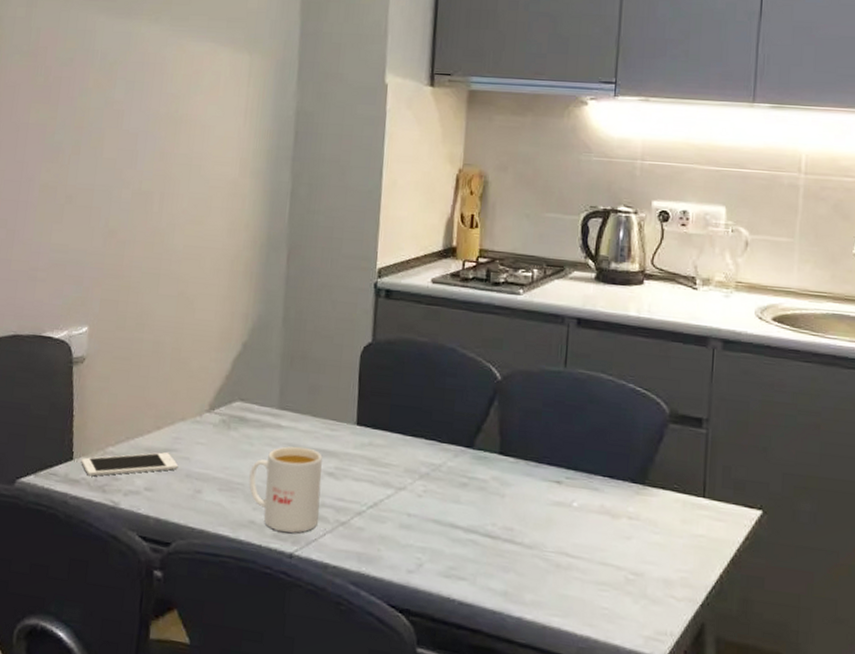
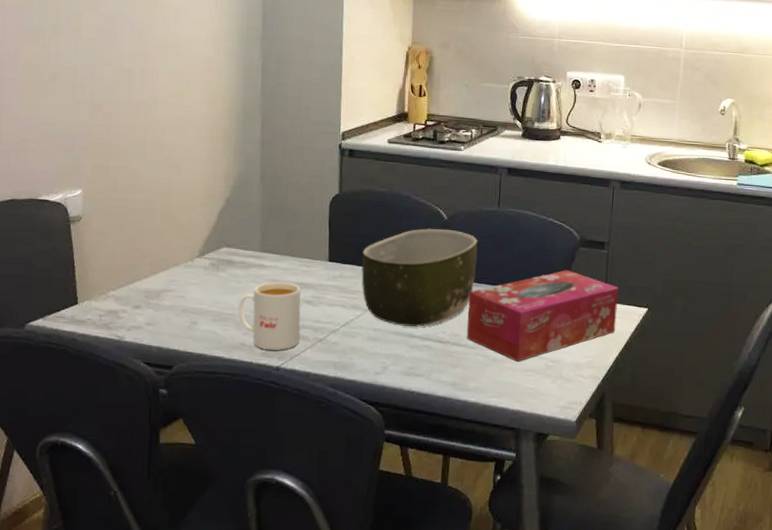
cell phone: present [81,452,179,477] -> none [85,293,175,317]
bowl: none [394,390,538,516] -> present [361,228,478,327]
tissue box: none [522,452,722,571] -> present [466,270,619,362]

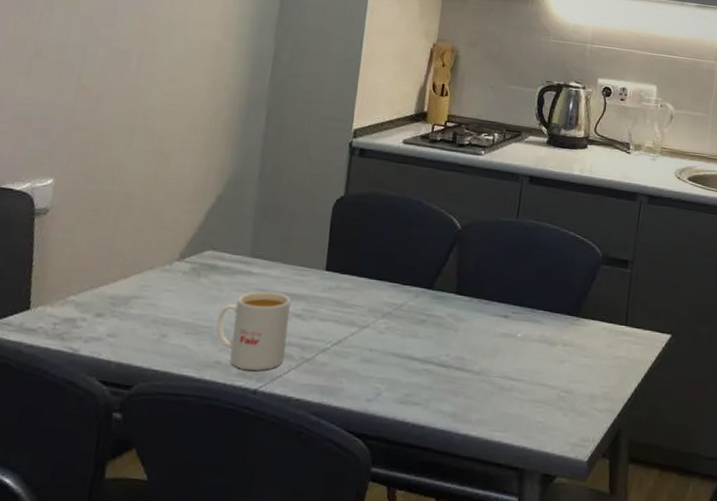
bowl: present [361,228,478,327] -> none [360,238,492,348]
tissue box: present [466,270,619,362] -> none [472,289,641,391]

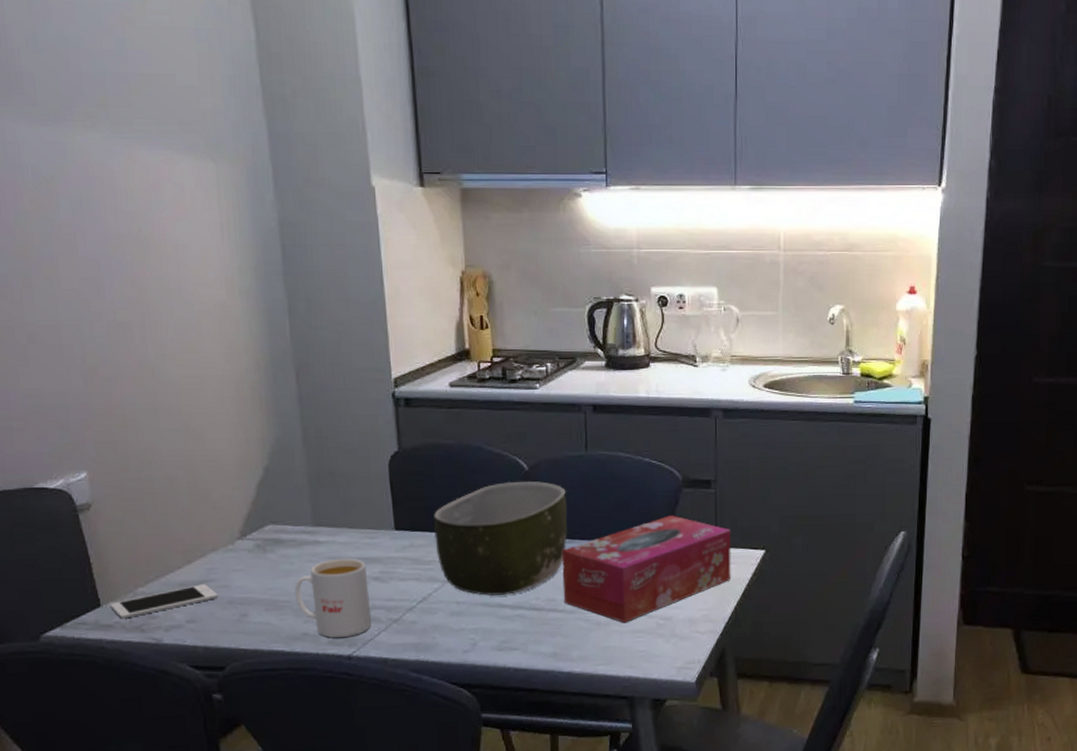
cell phone: none [38,299,145,325] -> present [110,584,219,619]
bowl: none [360,238,492,348] -> present [432,481,568,596]
tissue box: none [472,289,641,391] -> present [561,515,731,623]

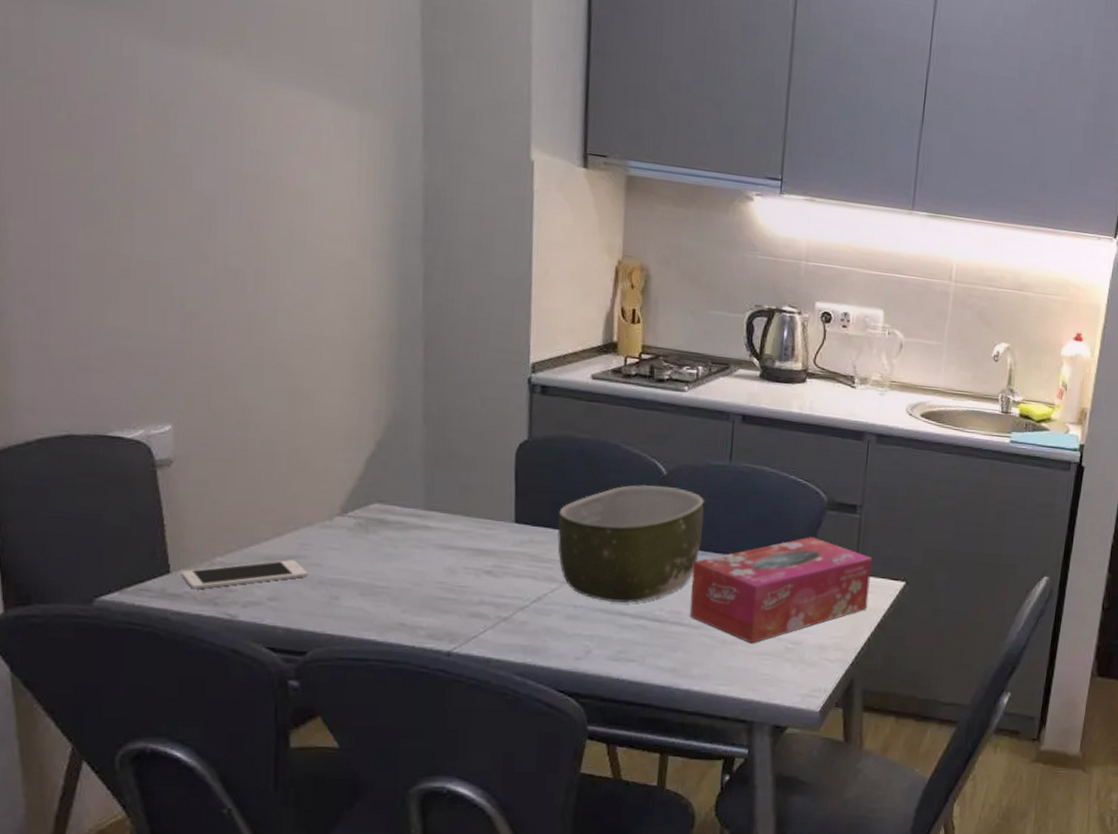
mug: present [294,558,372,637] -> none [395,546,479,632]

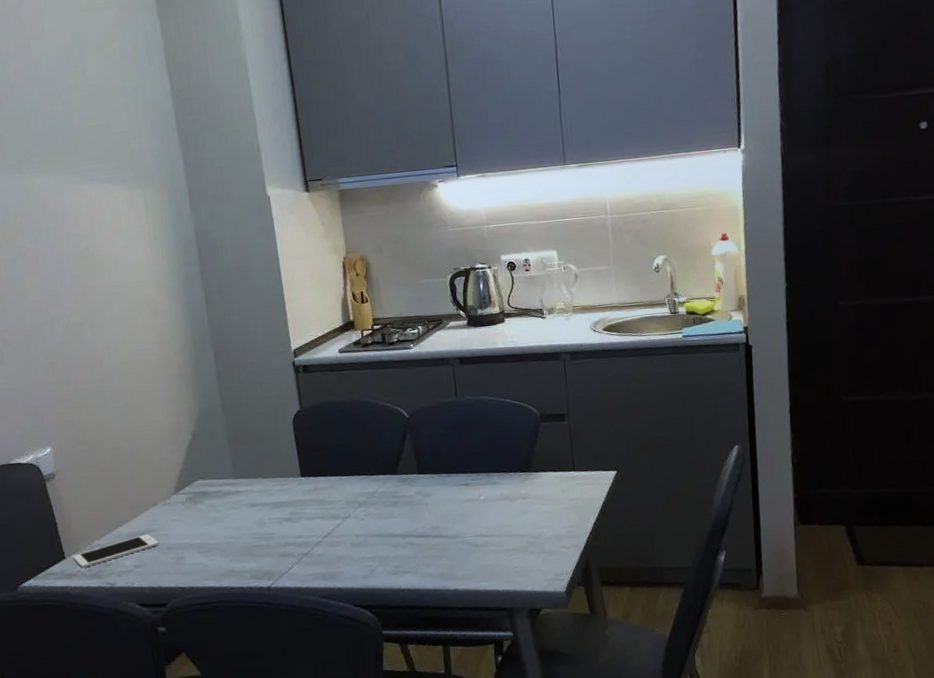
bowl: present [557,485,704,603] -> none [331,426,446,528]
tissue box: present [689,537,872,644] -> none [441,446,589,544]

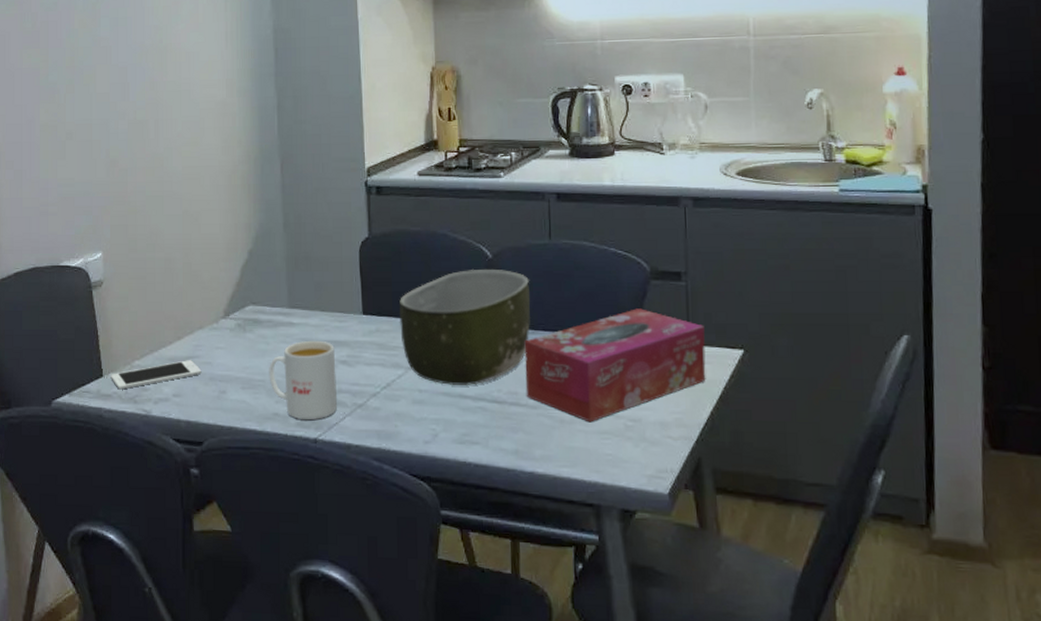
mug: none [221,503,286,573] -> present [269,340,338,420]
bowl: none [331,426,446,528] -> present [398,270,531,385]
tissue box: none [441,446,589,544] -> present [524,308,706,423]

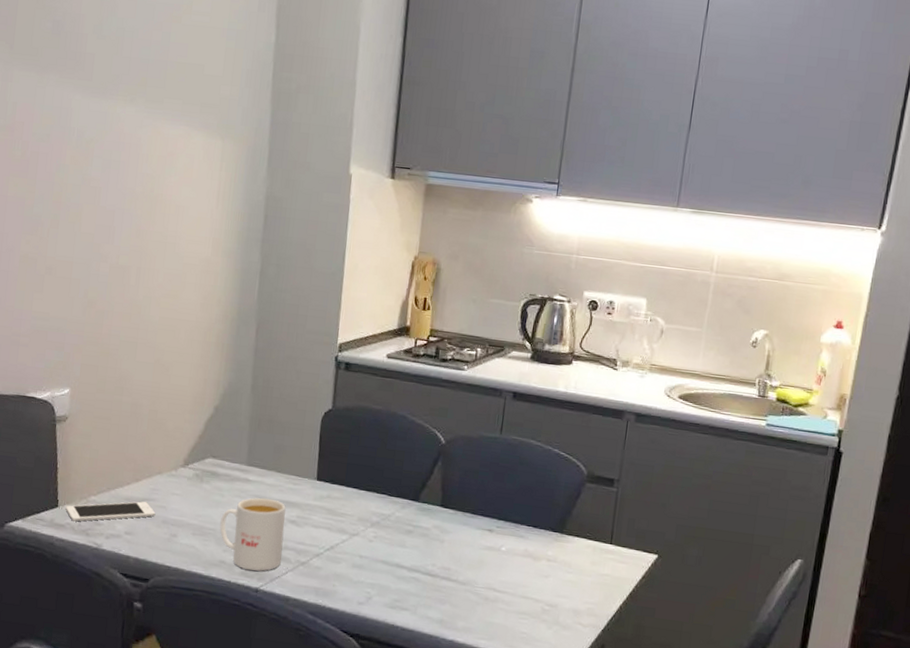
bowl: present [398,270,531,385] -> none [350,452,476,558]
tissue box: present [524,308,706,423] -> none [457,506,627,603]

